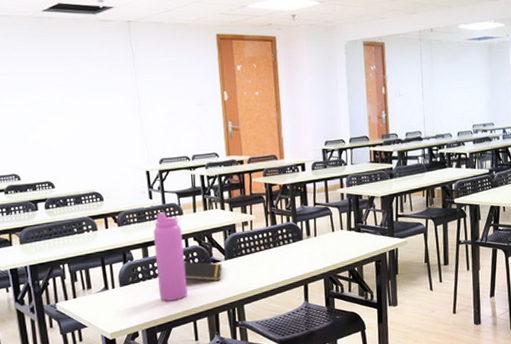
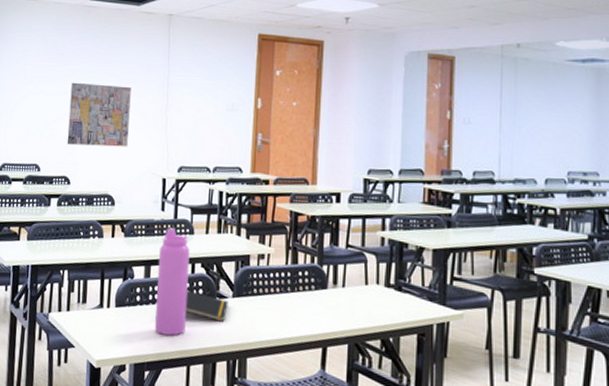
wall art: none [37,92,107,152] -> present [67,82,131,147]

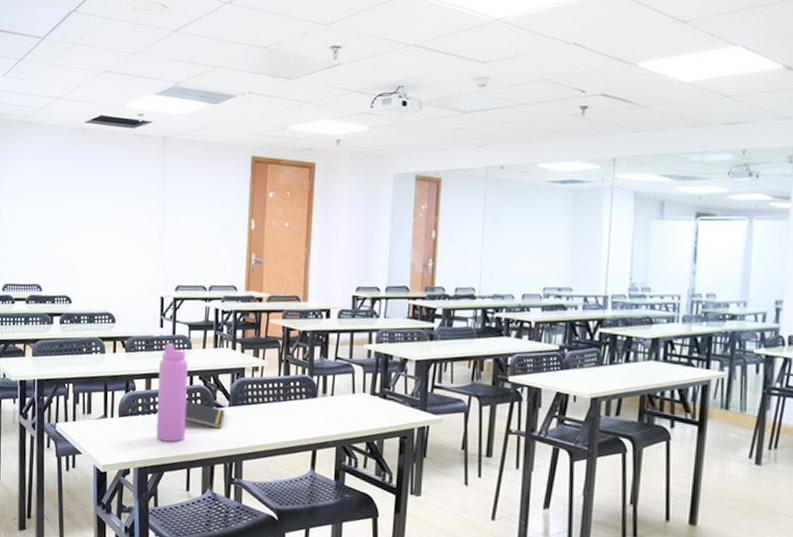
wall art: present [67,82,131,147] -> none [67,204,128,268]

